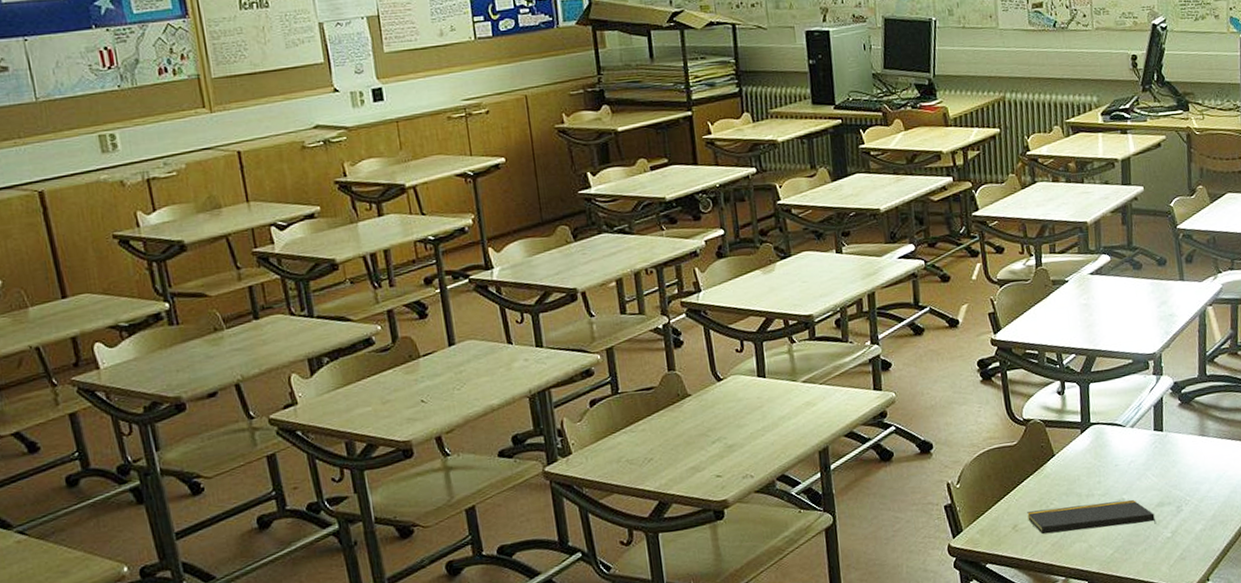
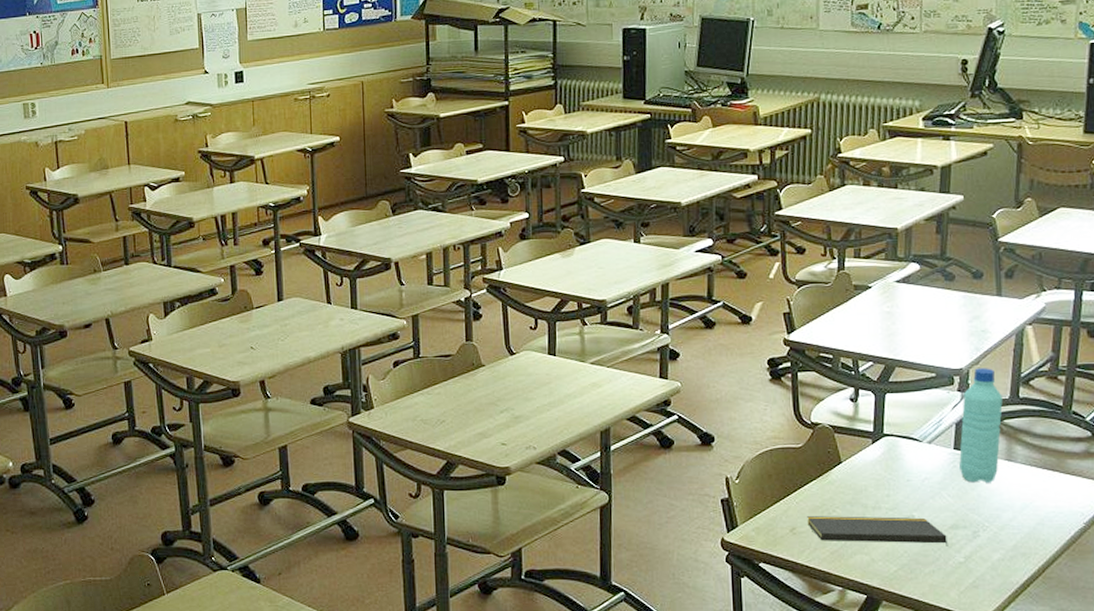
water bottle: none [1158,350,1194,461] -> present [959,368,1003,483]

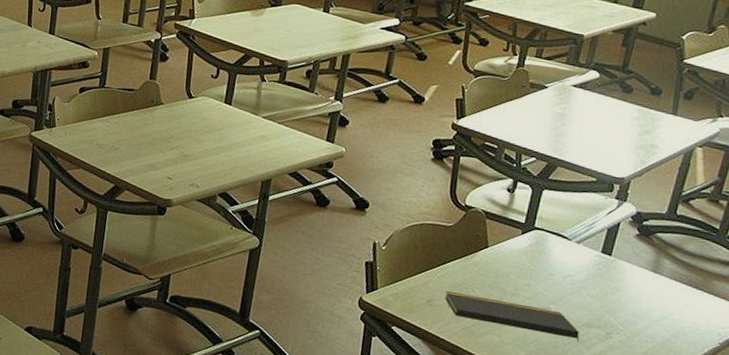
water bottle: present [959,368,1003,483] -> none [603,180,660,290]

